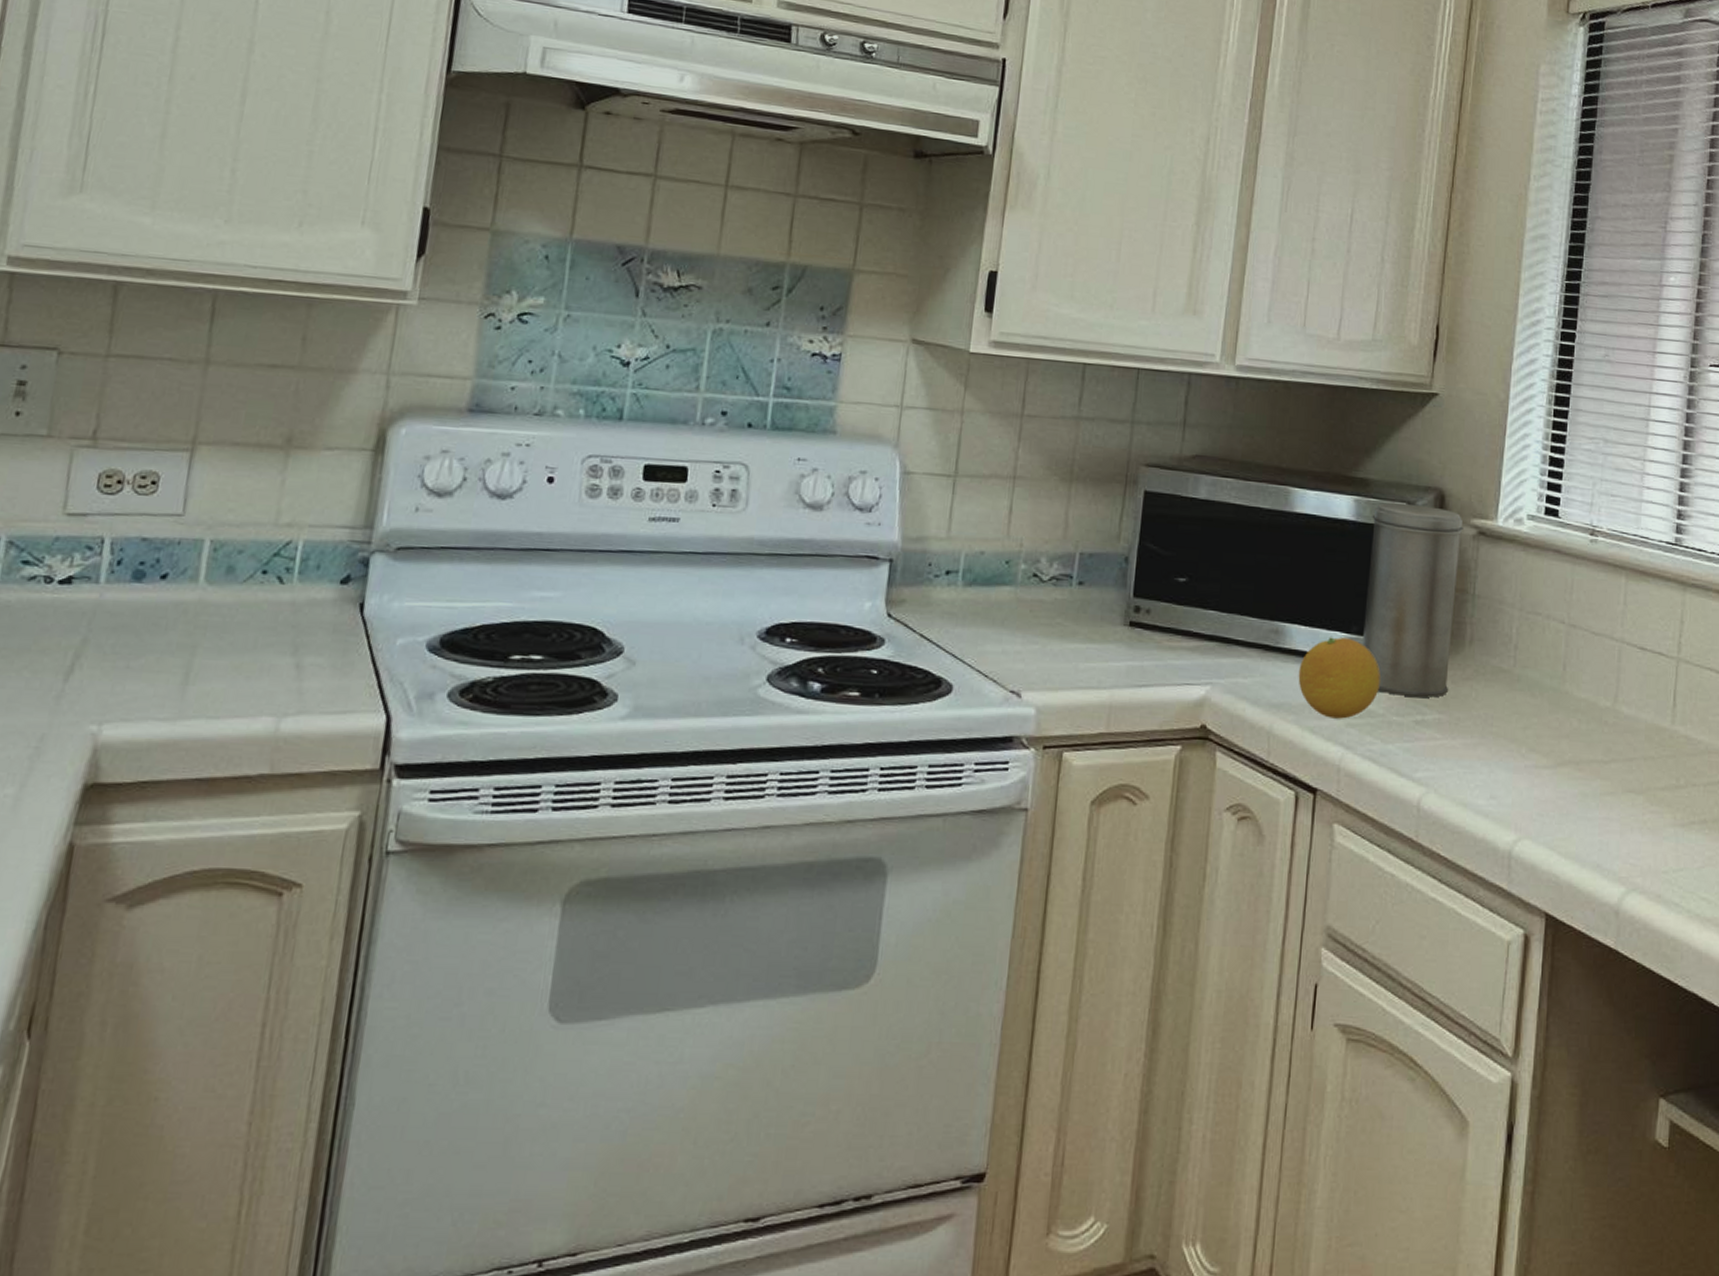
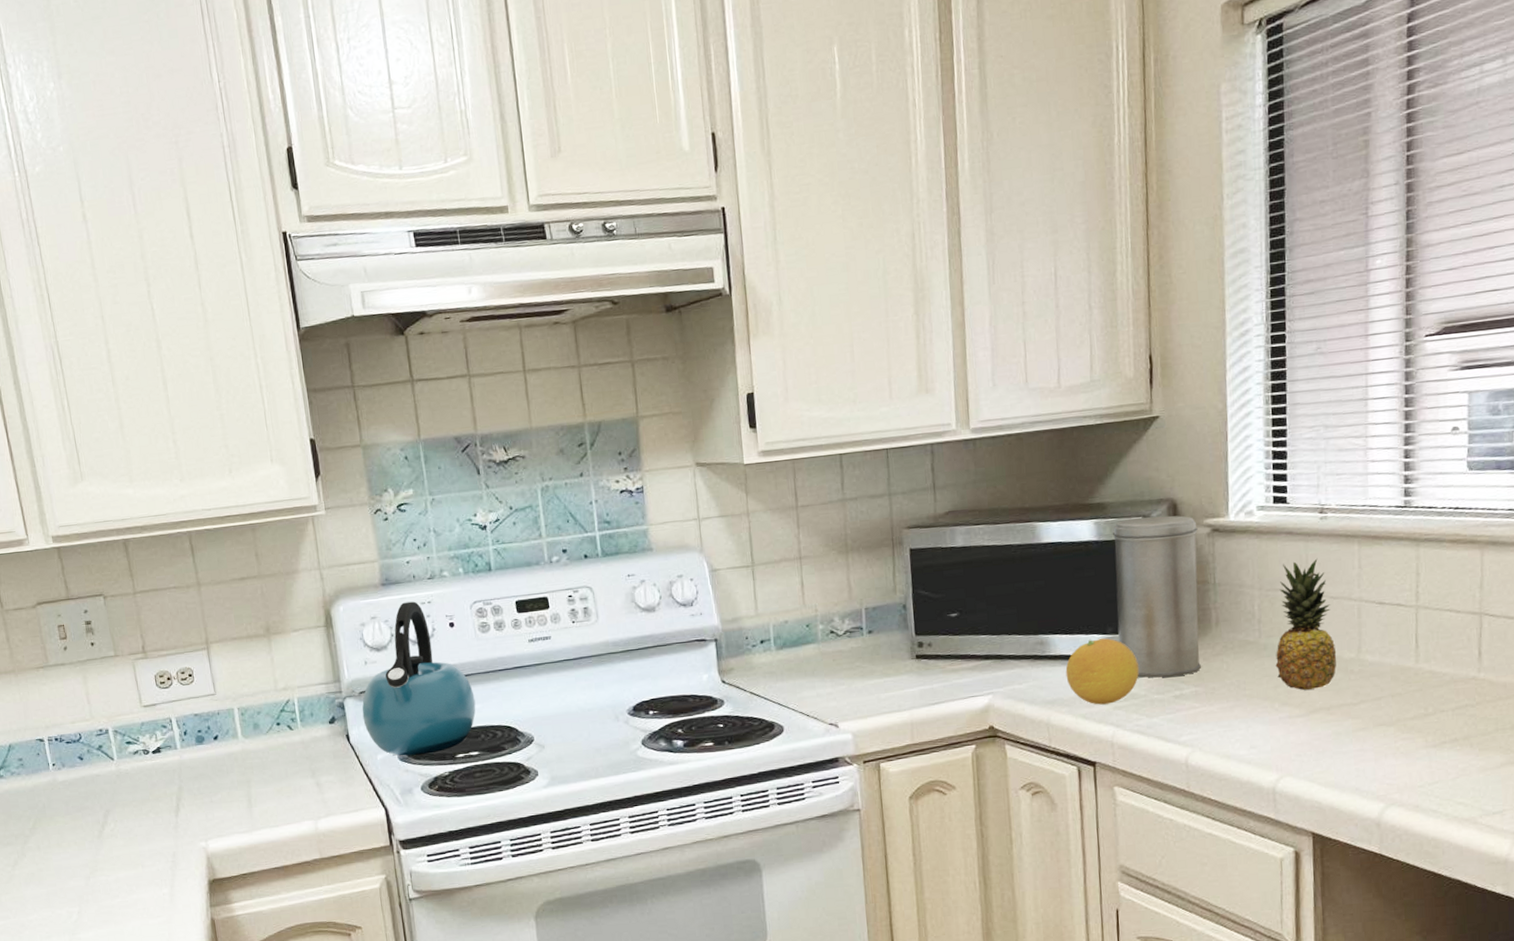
kettle: none [390,439,558,648] -> present [362,601,476,756]
fruit: none [1527,584,1592,737] -> present [1275,558,1337,690]

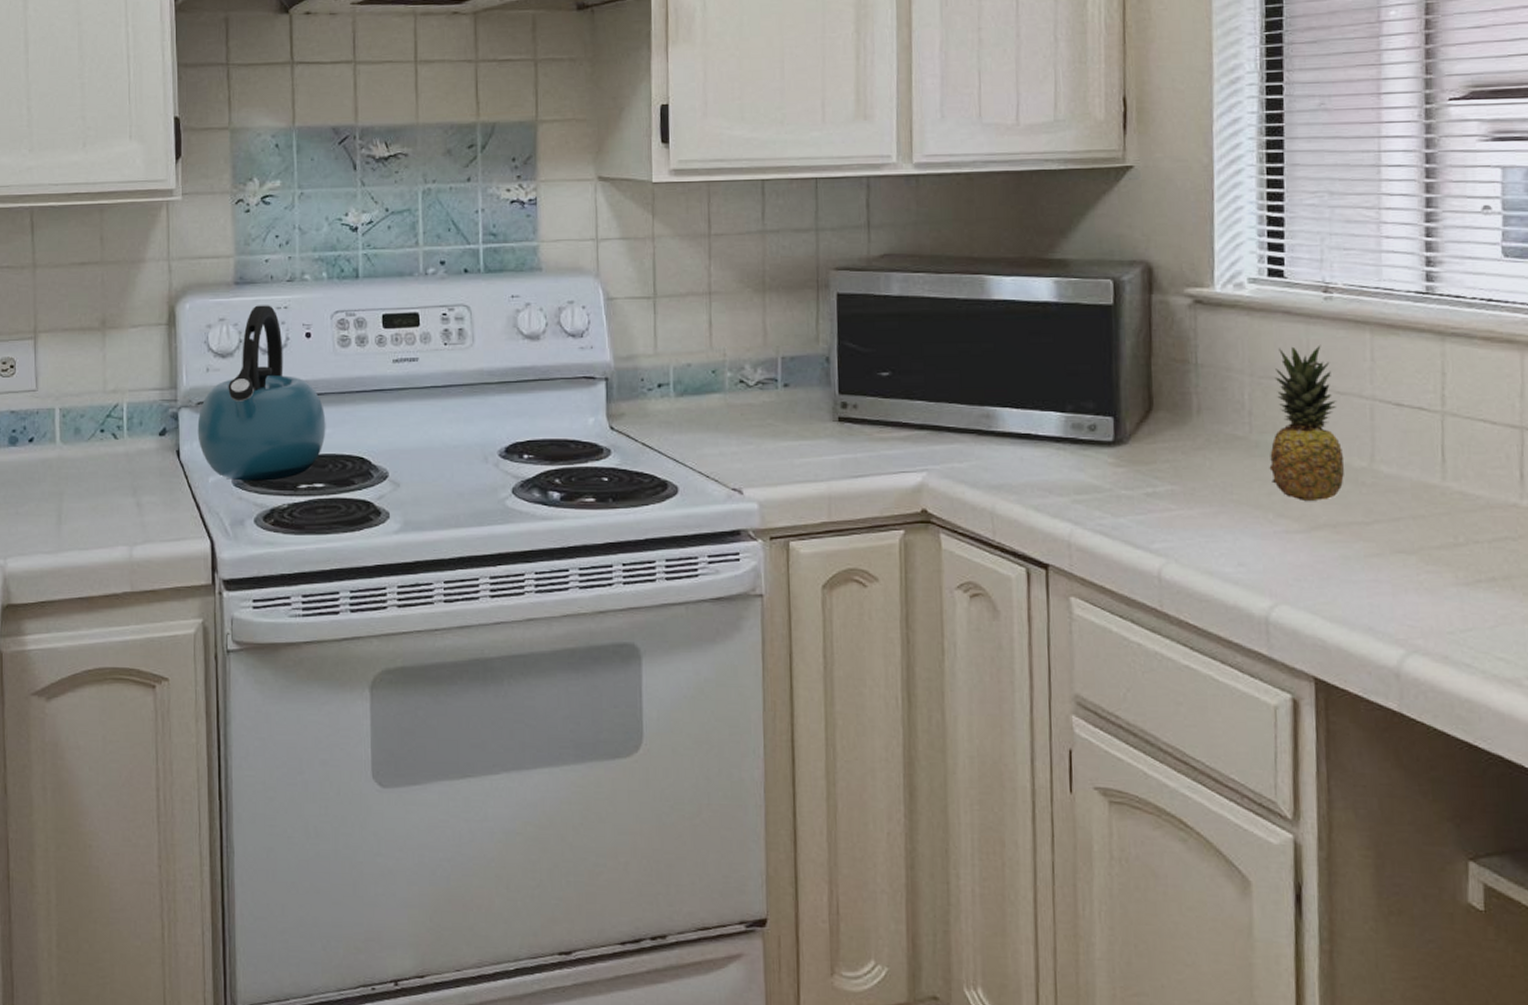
fruit: present [1065,638,1139,705] -> none [1015,417,1104,496]
canister: present [1112,515,1202,678] -> none [1075,279,1180,471]

